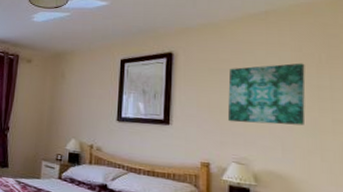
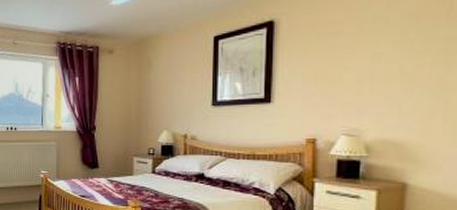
wall art: present [228,63,306,126] -> none [338,12,432,92]

